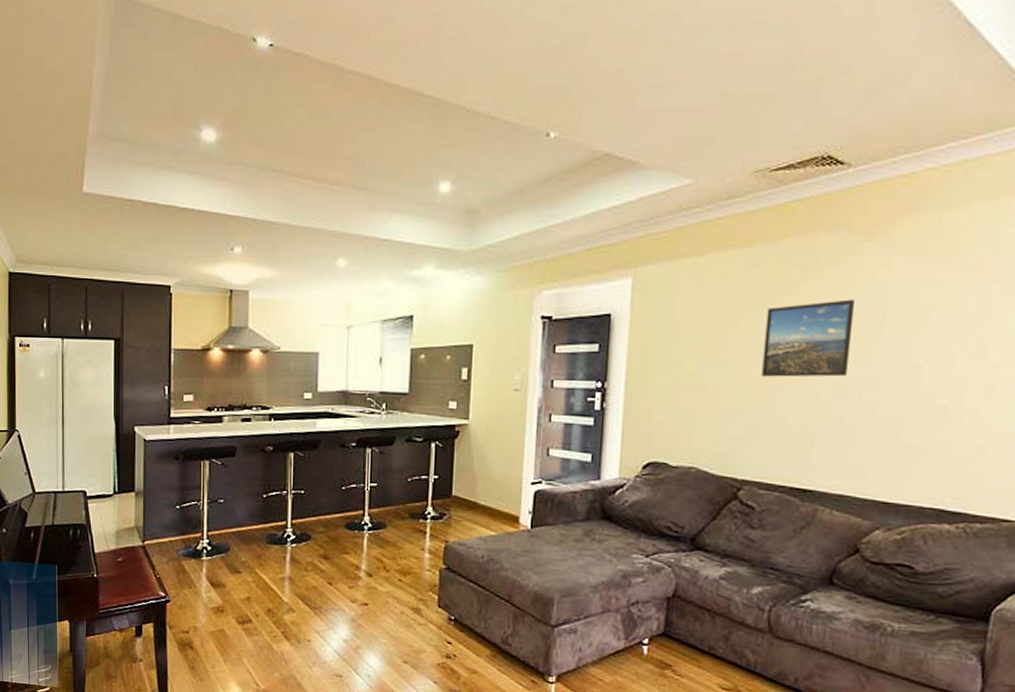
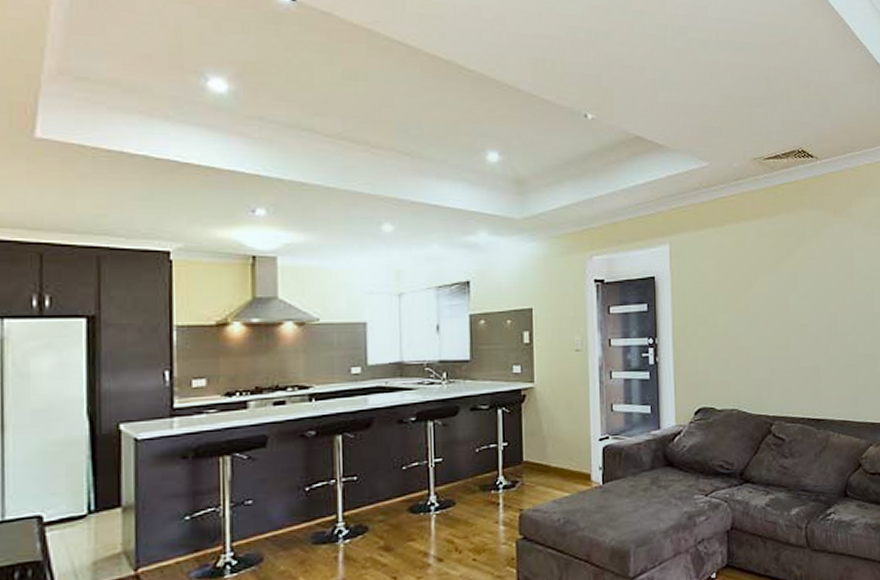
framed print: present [761,299,856,377] -> none [775,262,836,327]

